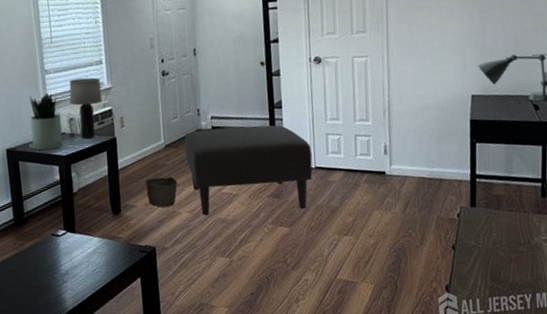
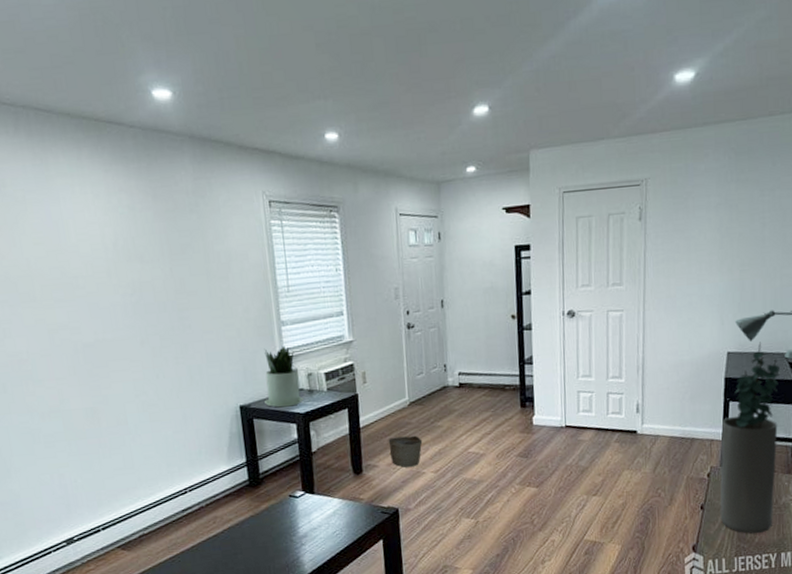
table lamp: present [69,77,103,139] -> none [307,330,343,396]
ottoman: present [185,125,313,216] -> none [430,381,563,476]
vase: none [469,85,526,274] -> present [719,342,780,534]

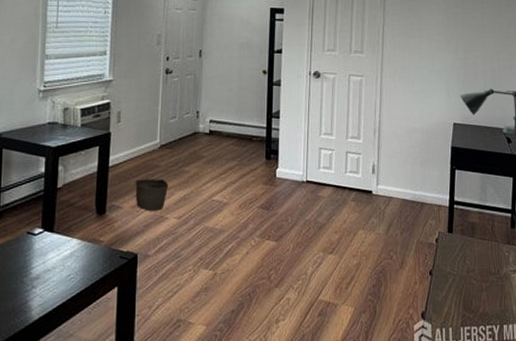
planter: present [264,345,304,408] -> none [17,78,56,139]
vase: present [719,342,780,534] -> none [447,116,499,303]

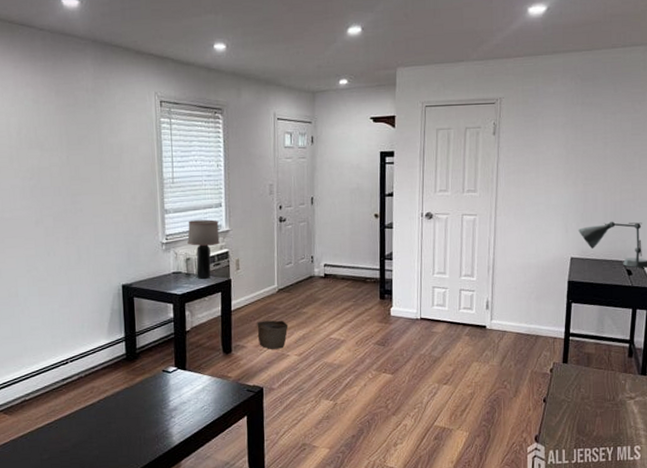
table lamp: none [67,68,102,131] -> present [187,219,220,279]

